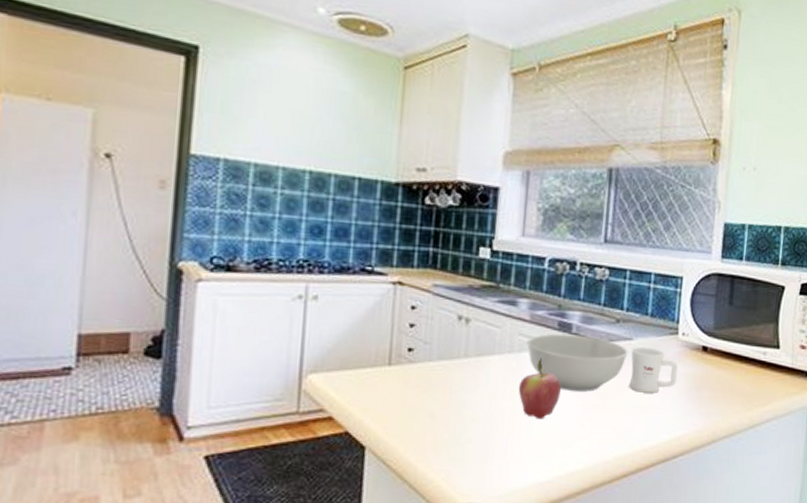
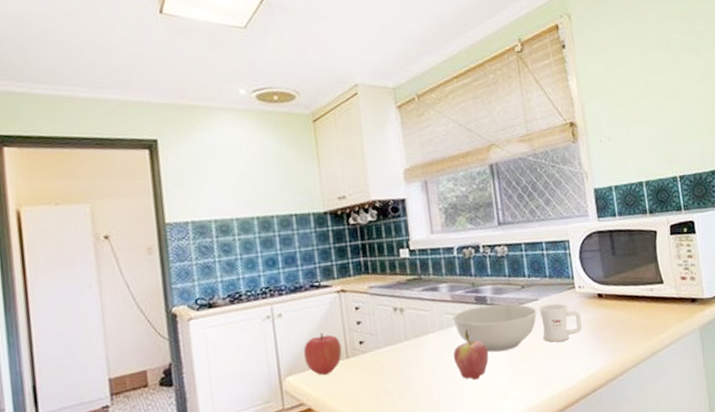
fruit: none [335,329,385,381] -> present [303,333,342,376]

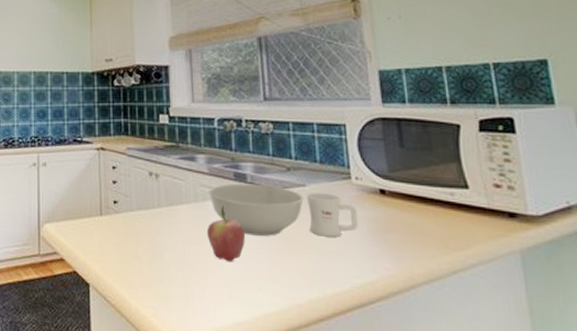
fruit: present [303,333,342,376] -> none [61,187,97,229]

